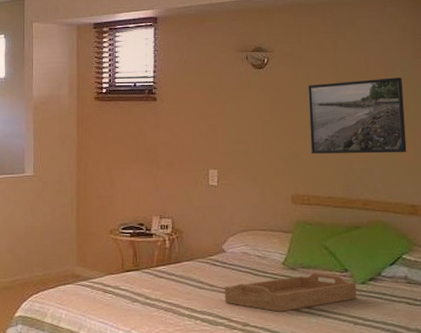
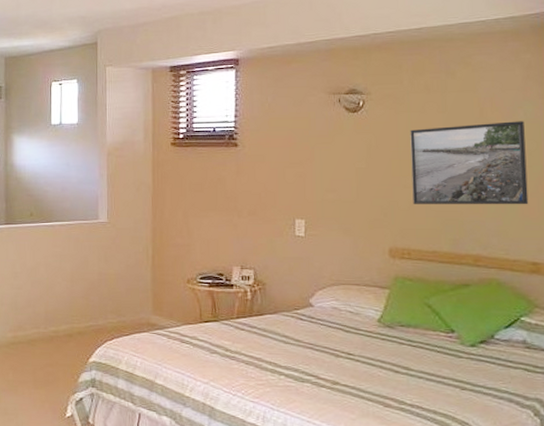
serving tray: present [224,273,357,312] -> none [311,332,465,372]

